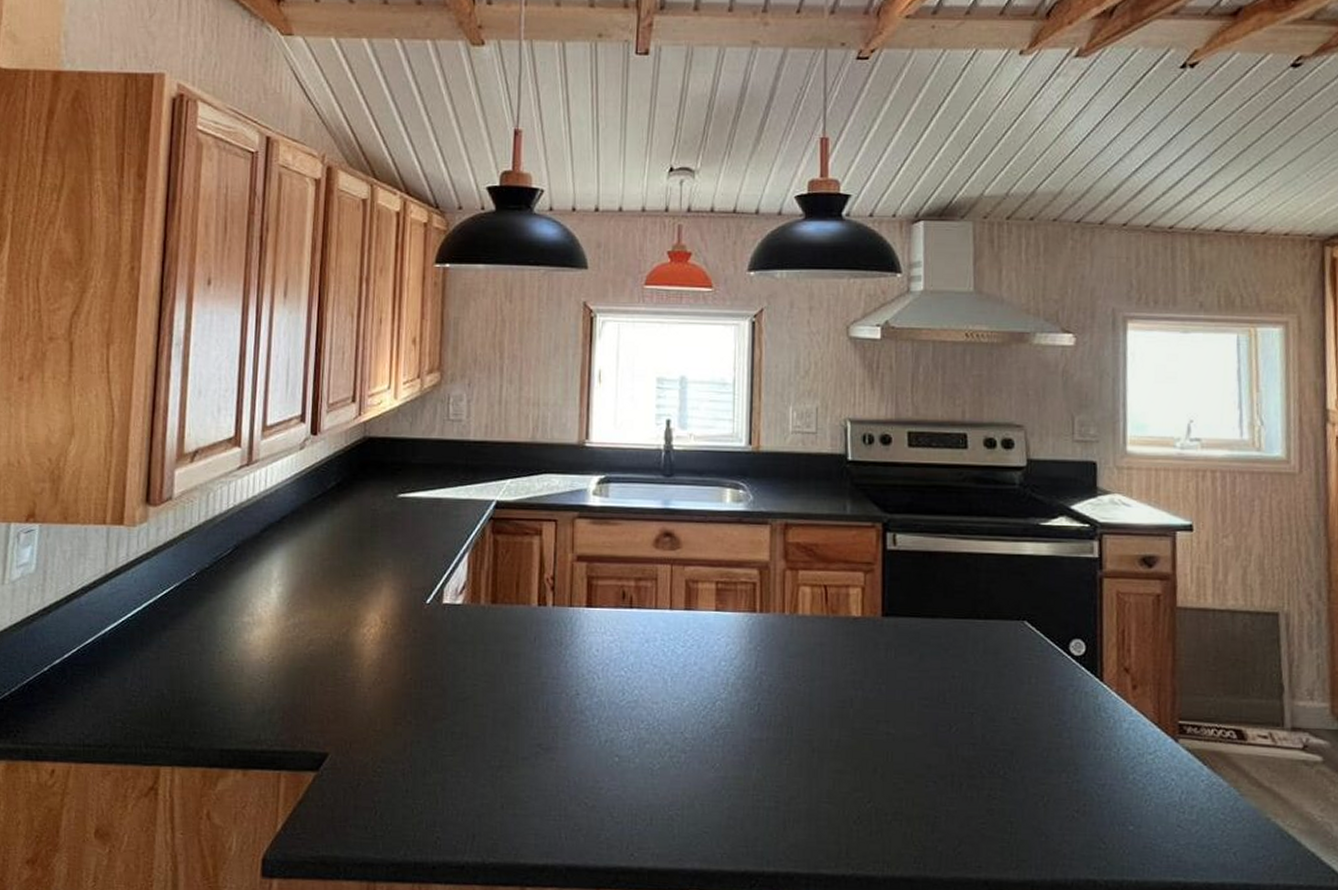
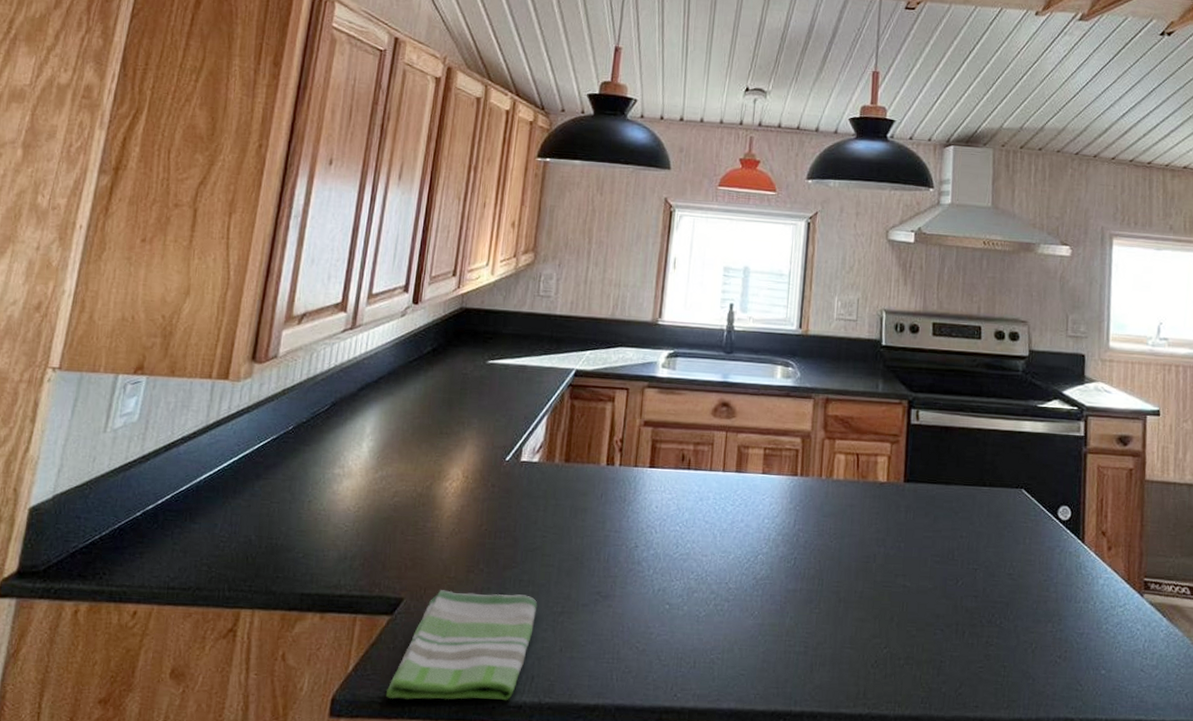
dish towel: none [318,744,473,861] -> present [385,590,538,701]

